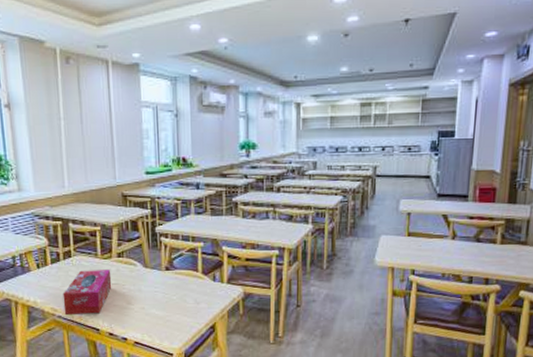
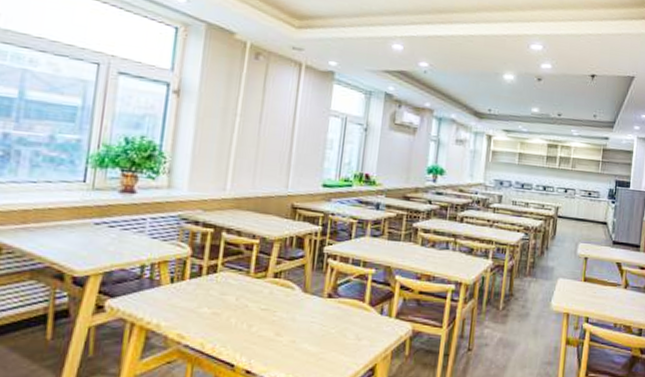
tissue box: present [62,270,112,316] -> none [193,290,263,345]

